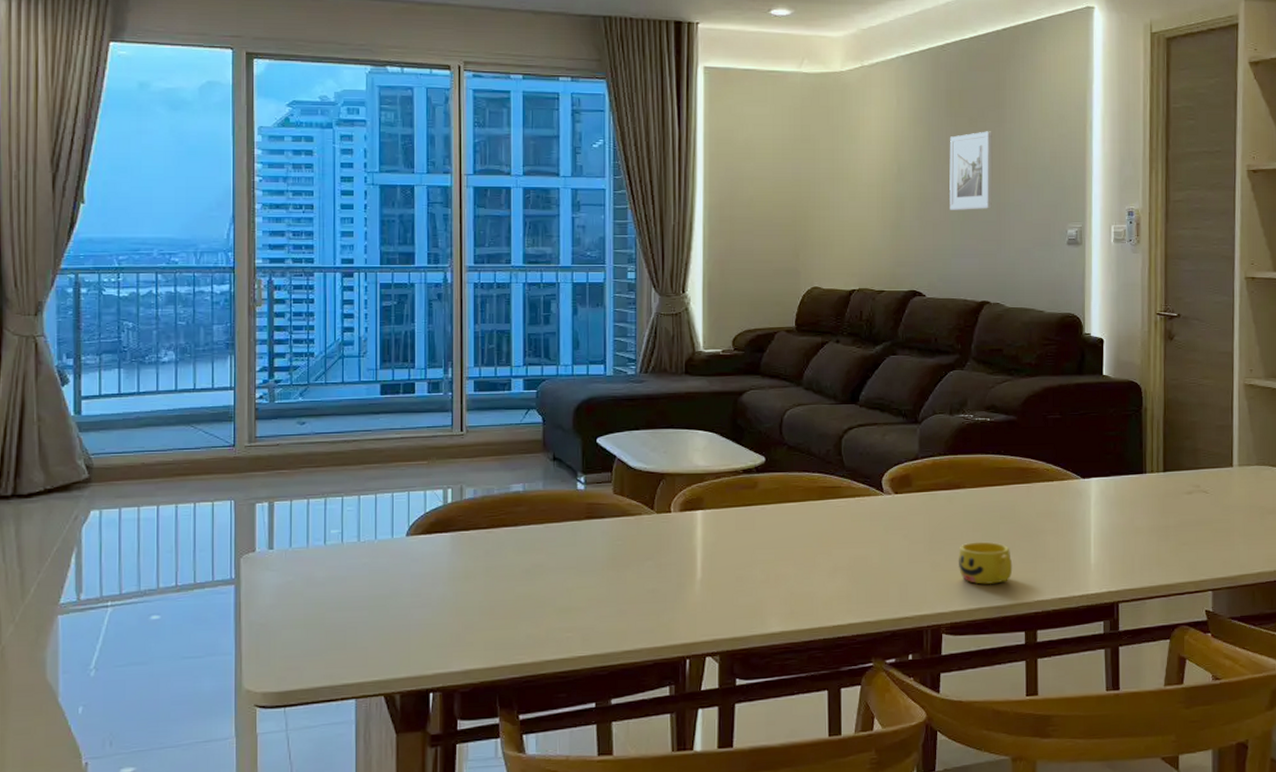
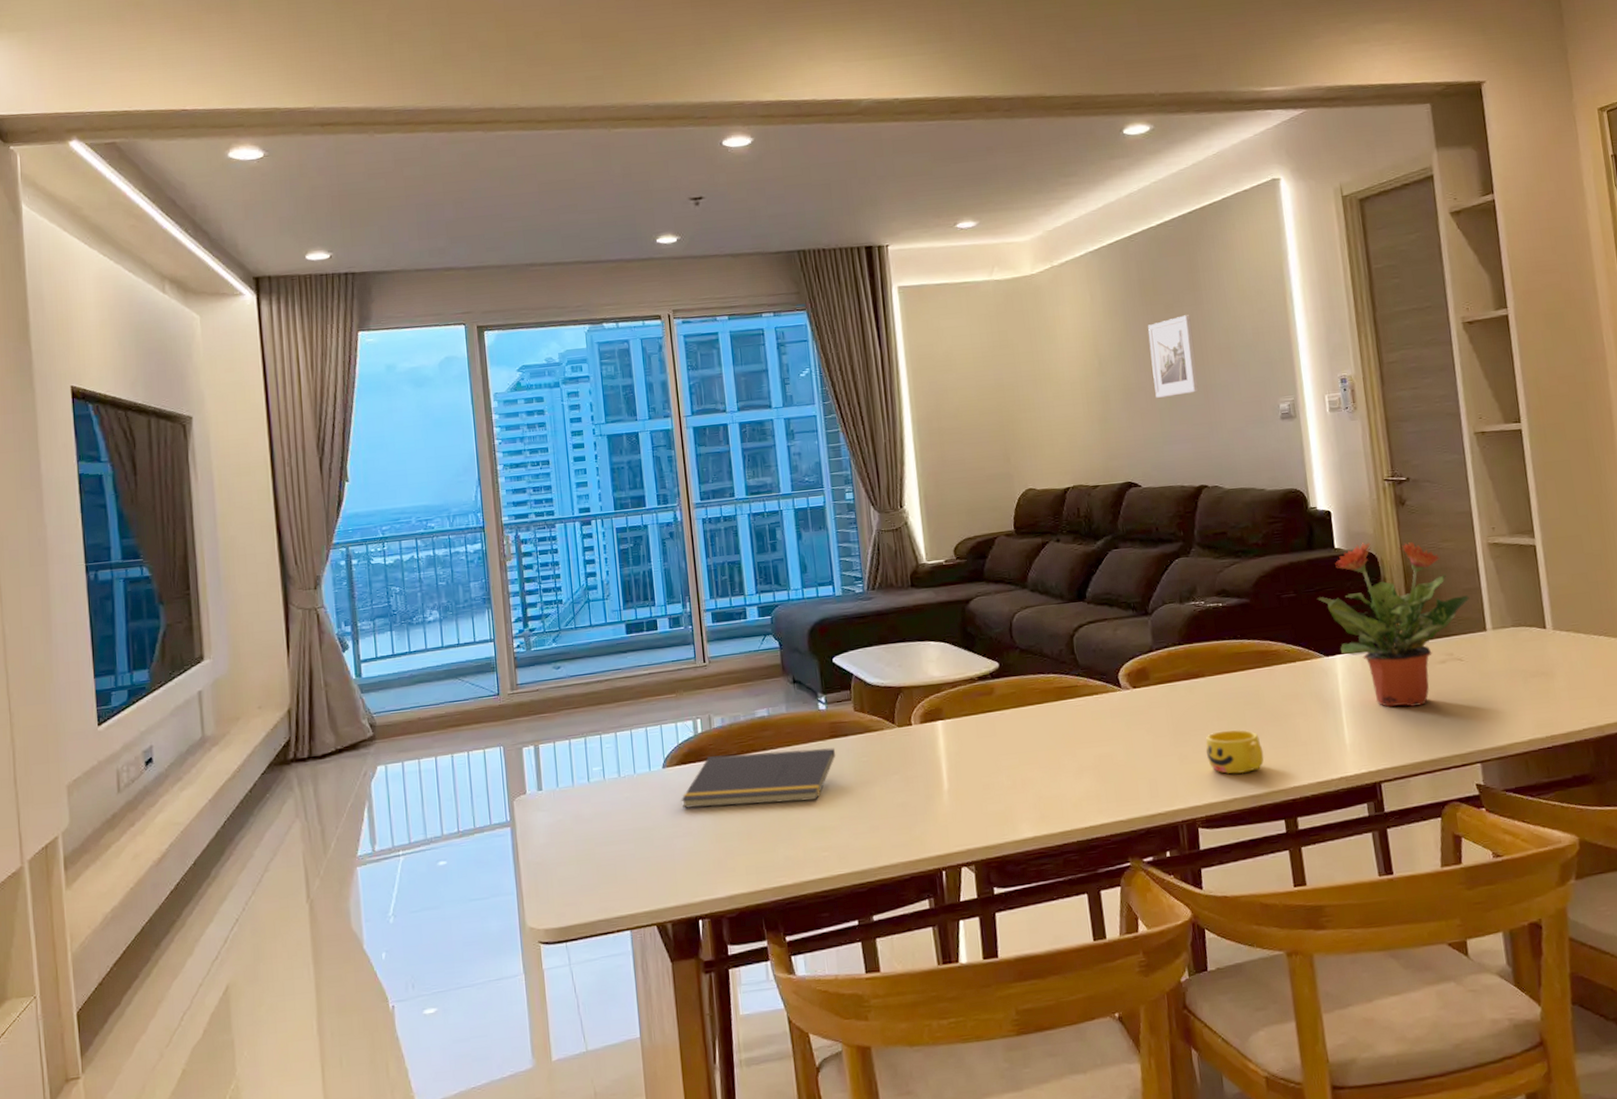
notepad: none [423,527,590,581] -> present [681,748,836,809]
potted plant: none [1081,372,1221,533] -> present [1317,541,1470,707]

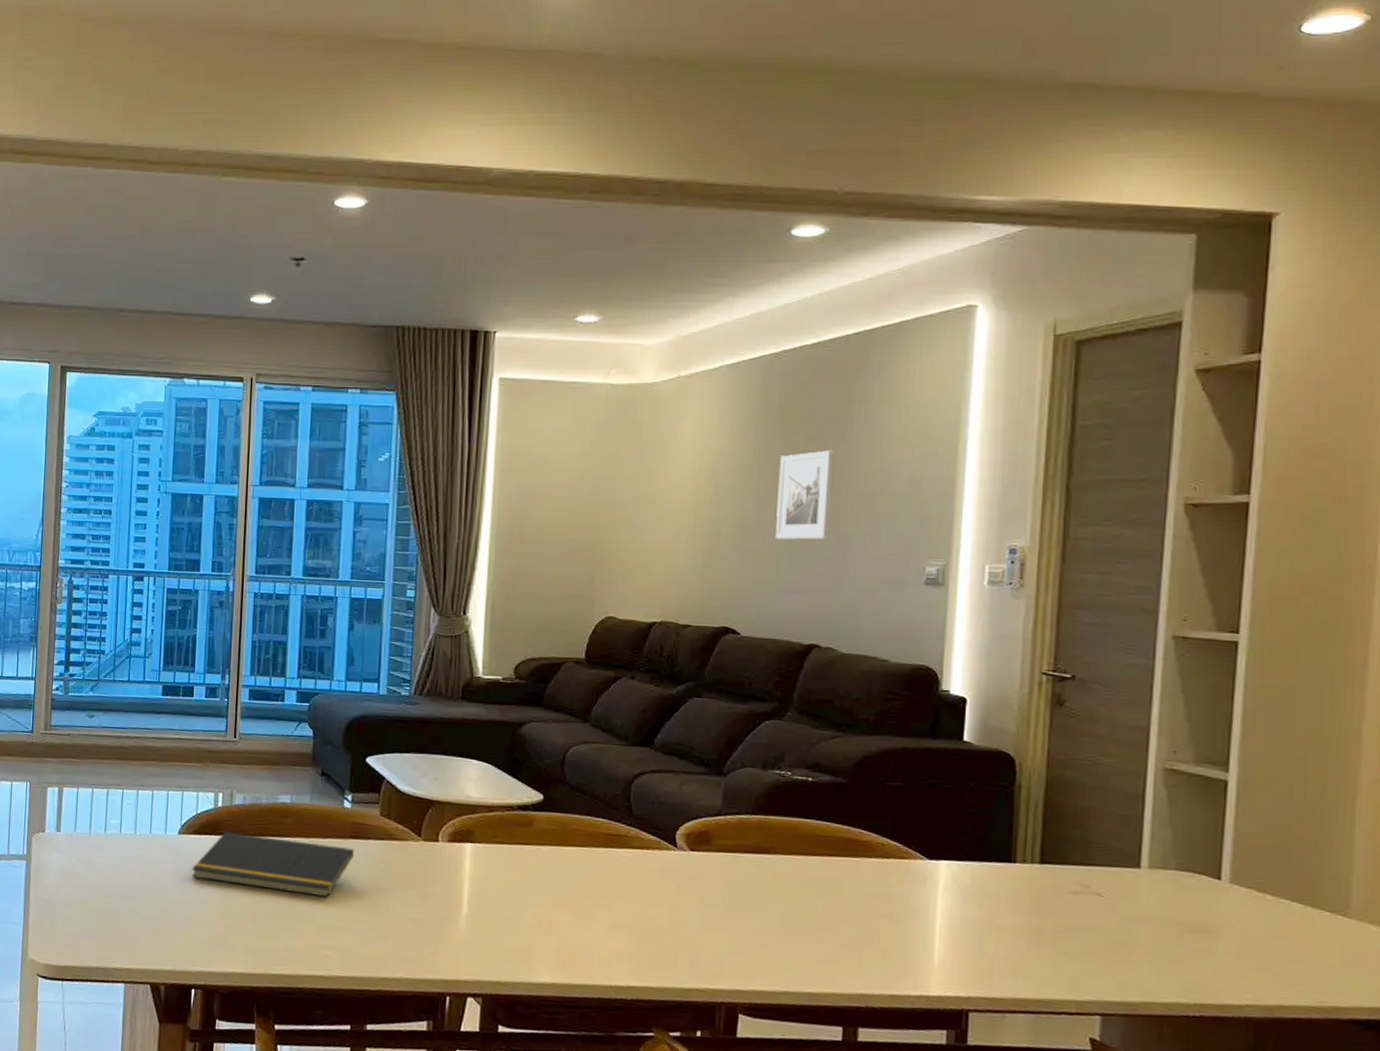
cup: present [1205,729,1264,774] -> none [762,915,831,967]
potted plant: present [1317,541,1470,707] -> none [930,740,1126,937]

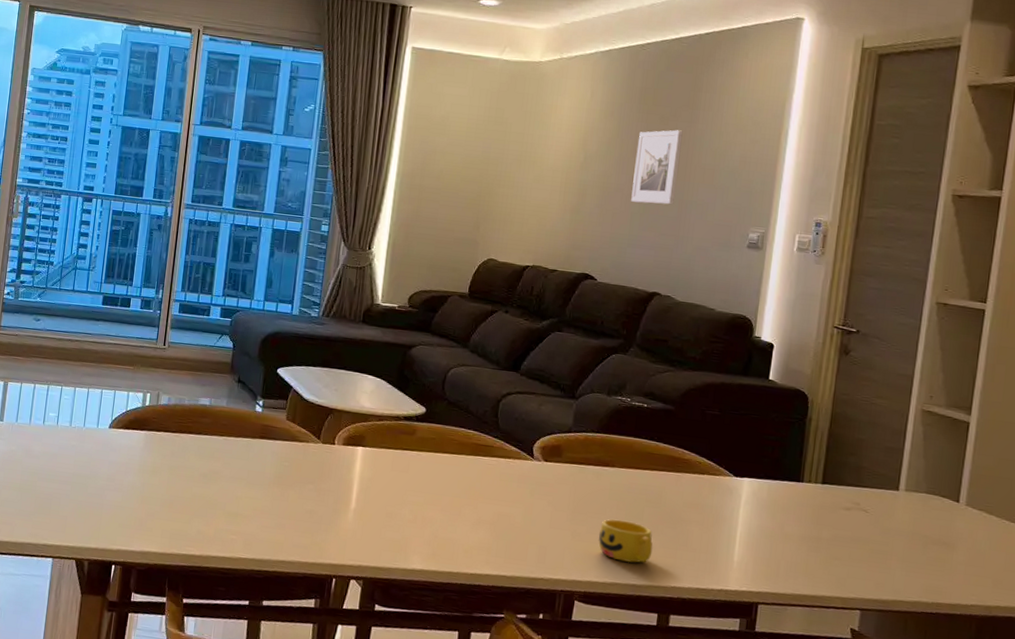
notepad: present [191,832,355,897] -> none [118,428,262,488]
cup: none [762,915,831,967] -> present [598,519,653,563]

